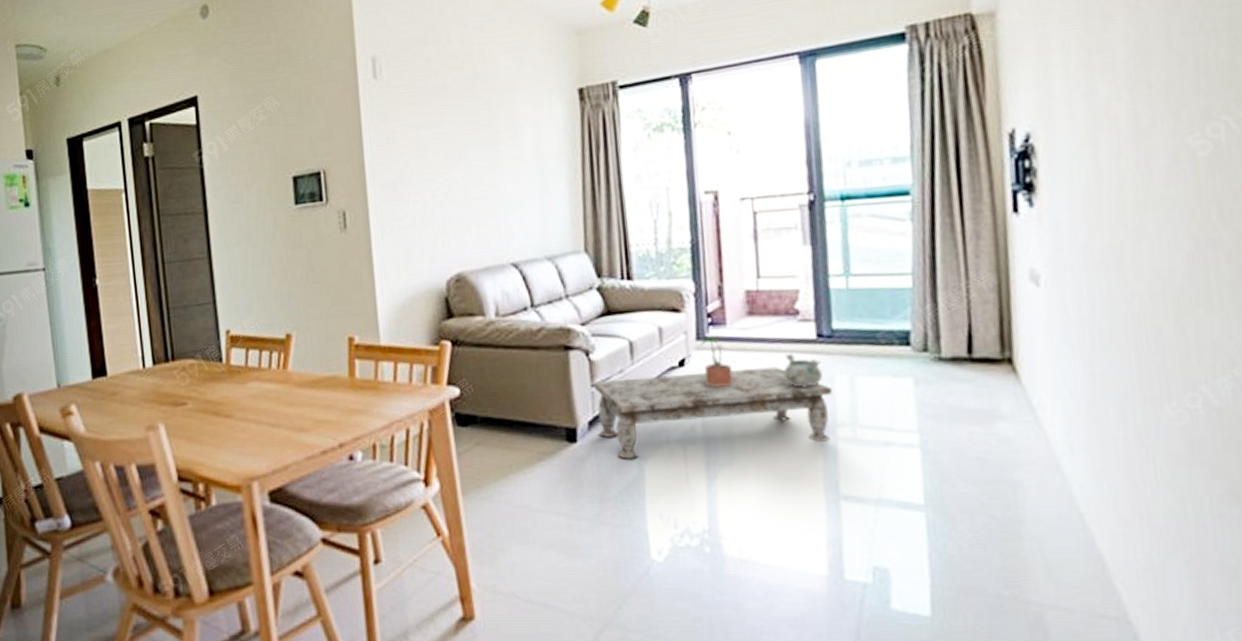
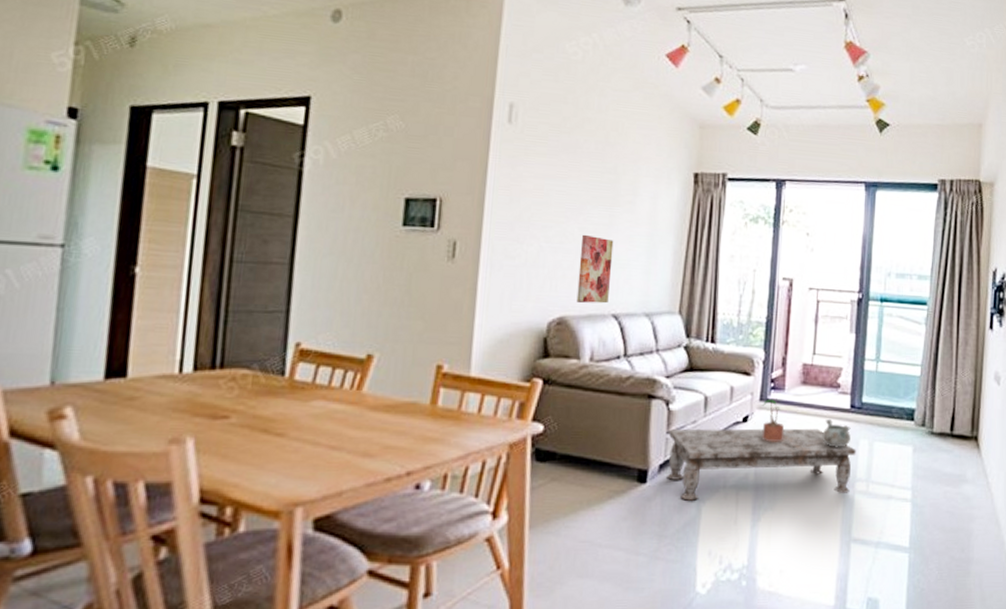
wall art: none [467,181,505,255] -> present [576,234,614,304]

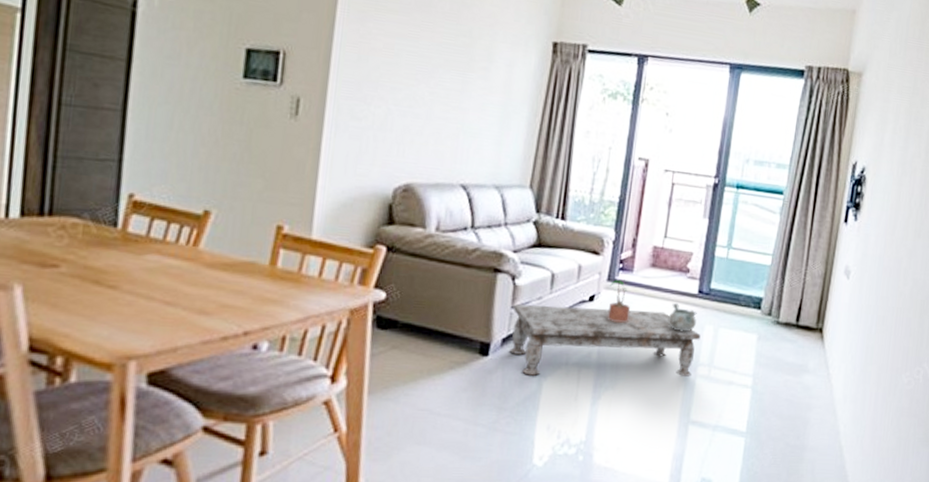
wall art: present [576,234,614,304] -> none [424,99,466,173]

